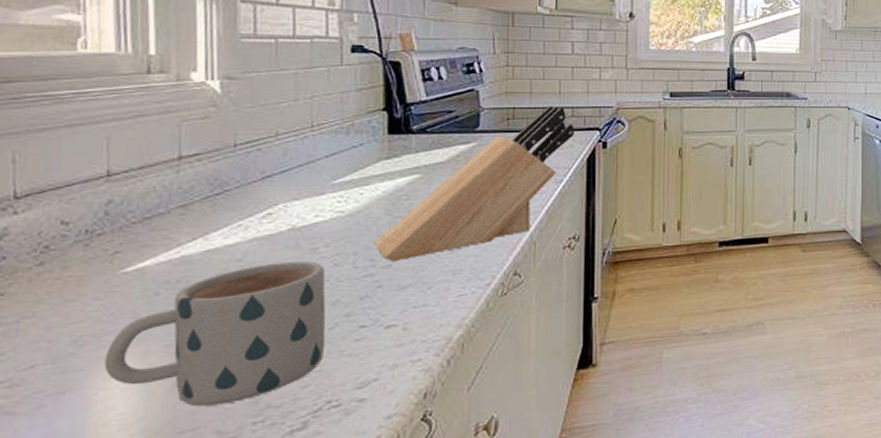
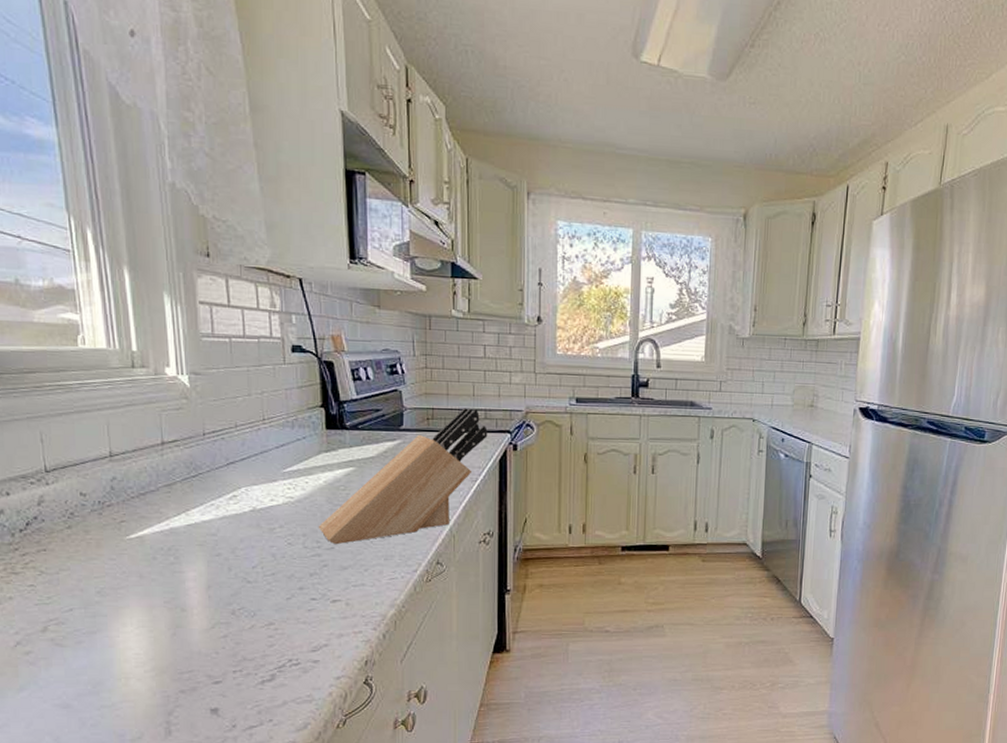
mug: present [104,260,326,407] -> none [121,538,285,654]

